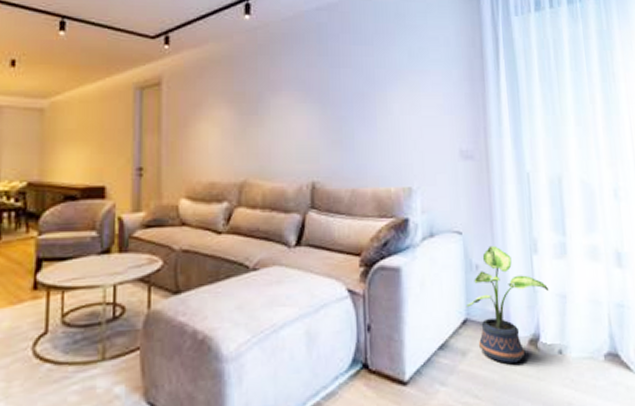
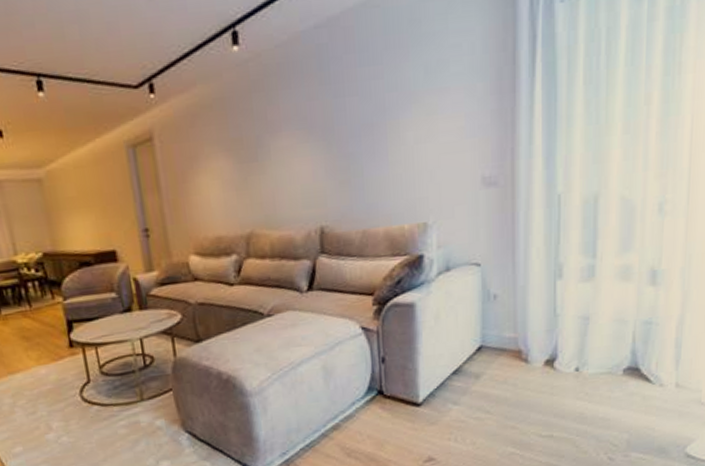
potted plant: present [467,245,549,364] -> none [482,274,572,383]

